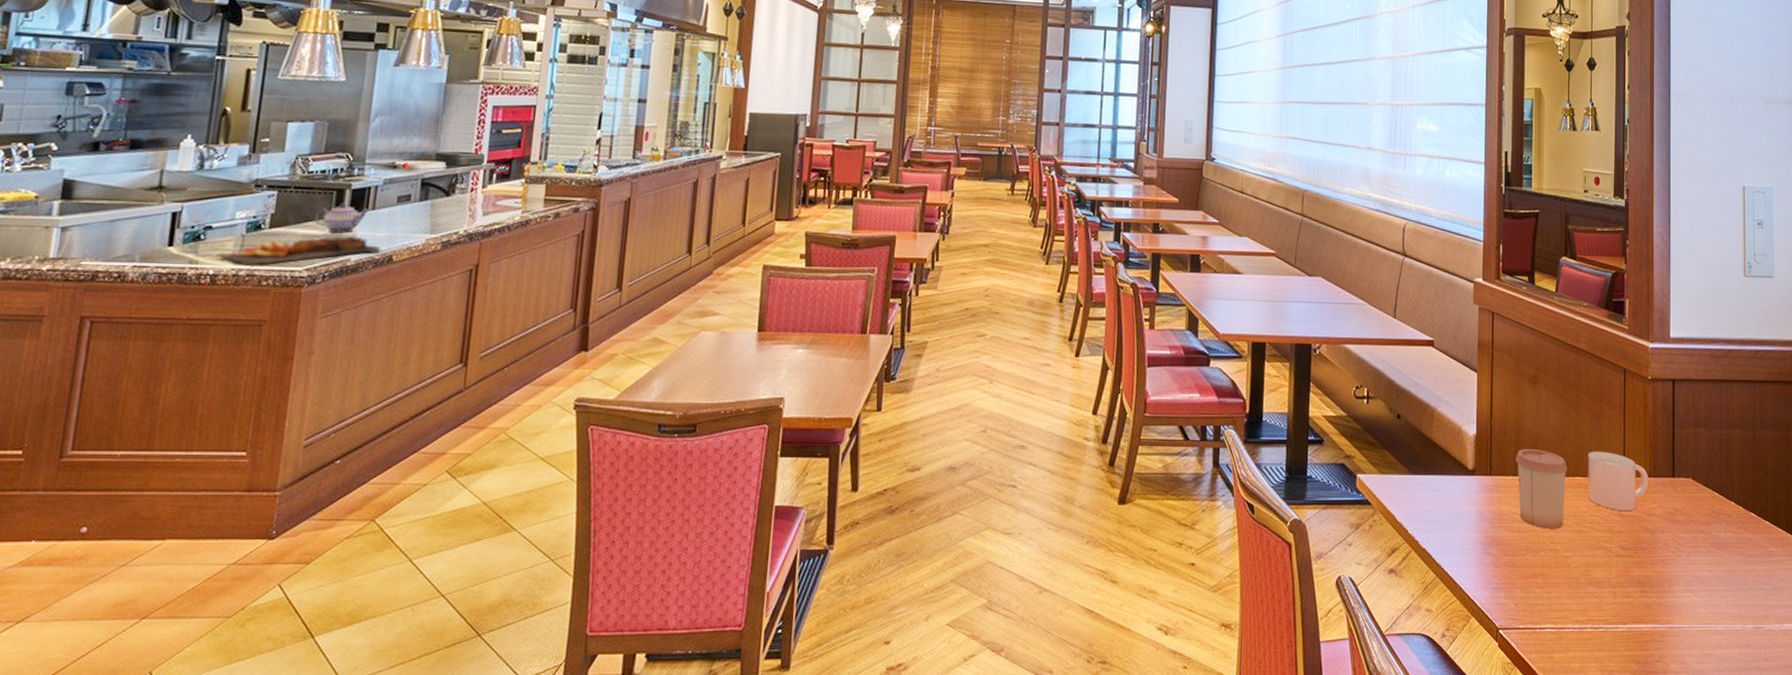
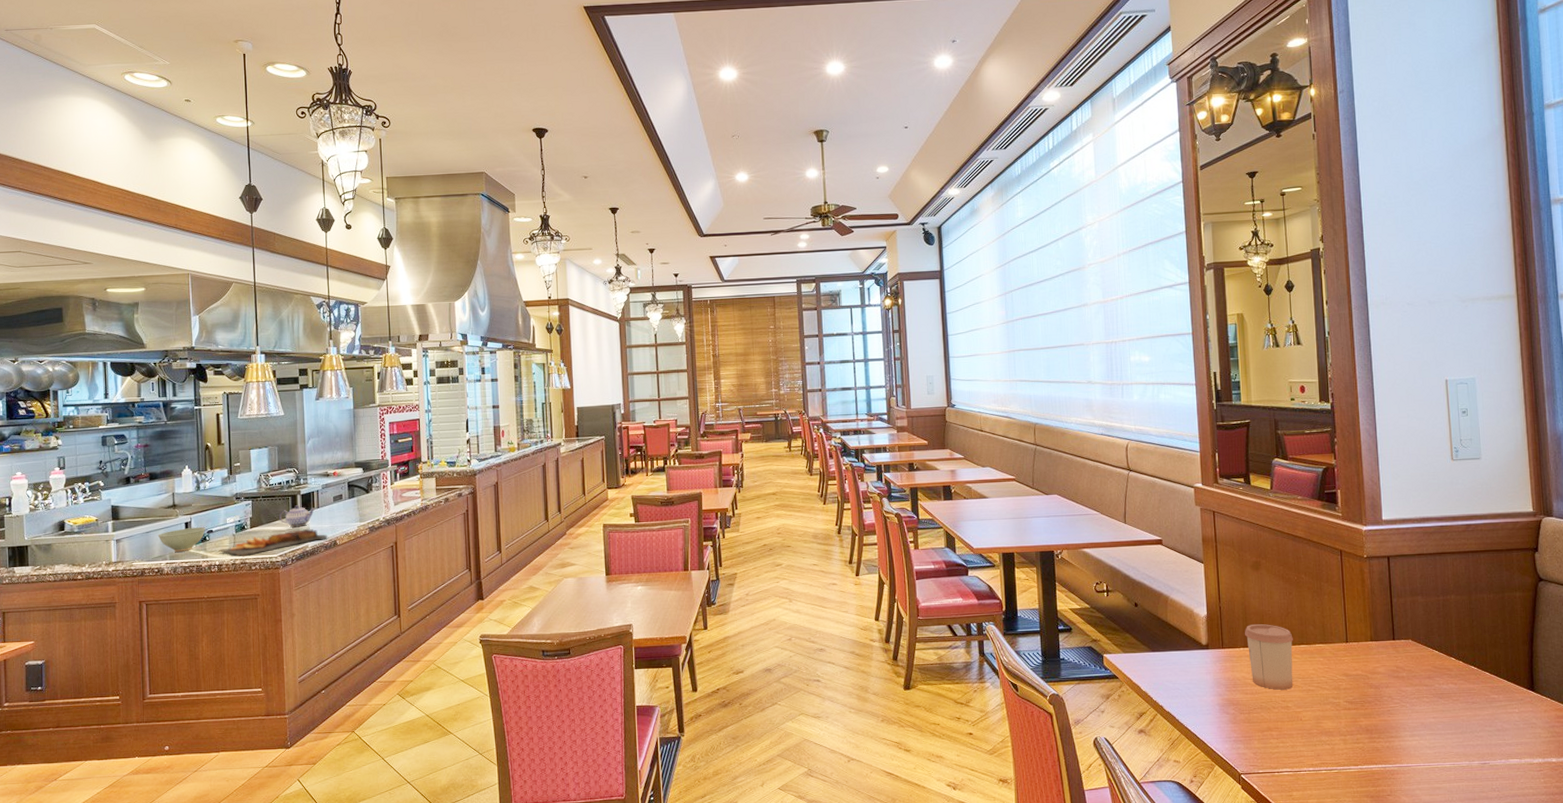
bowl: none [127,220,202,252] -> present [157,527,205,552]
mug: present [1587,451,1649,512] -> none [1311,622,1371,672]

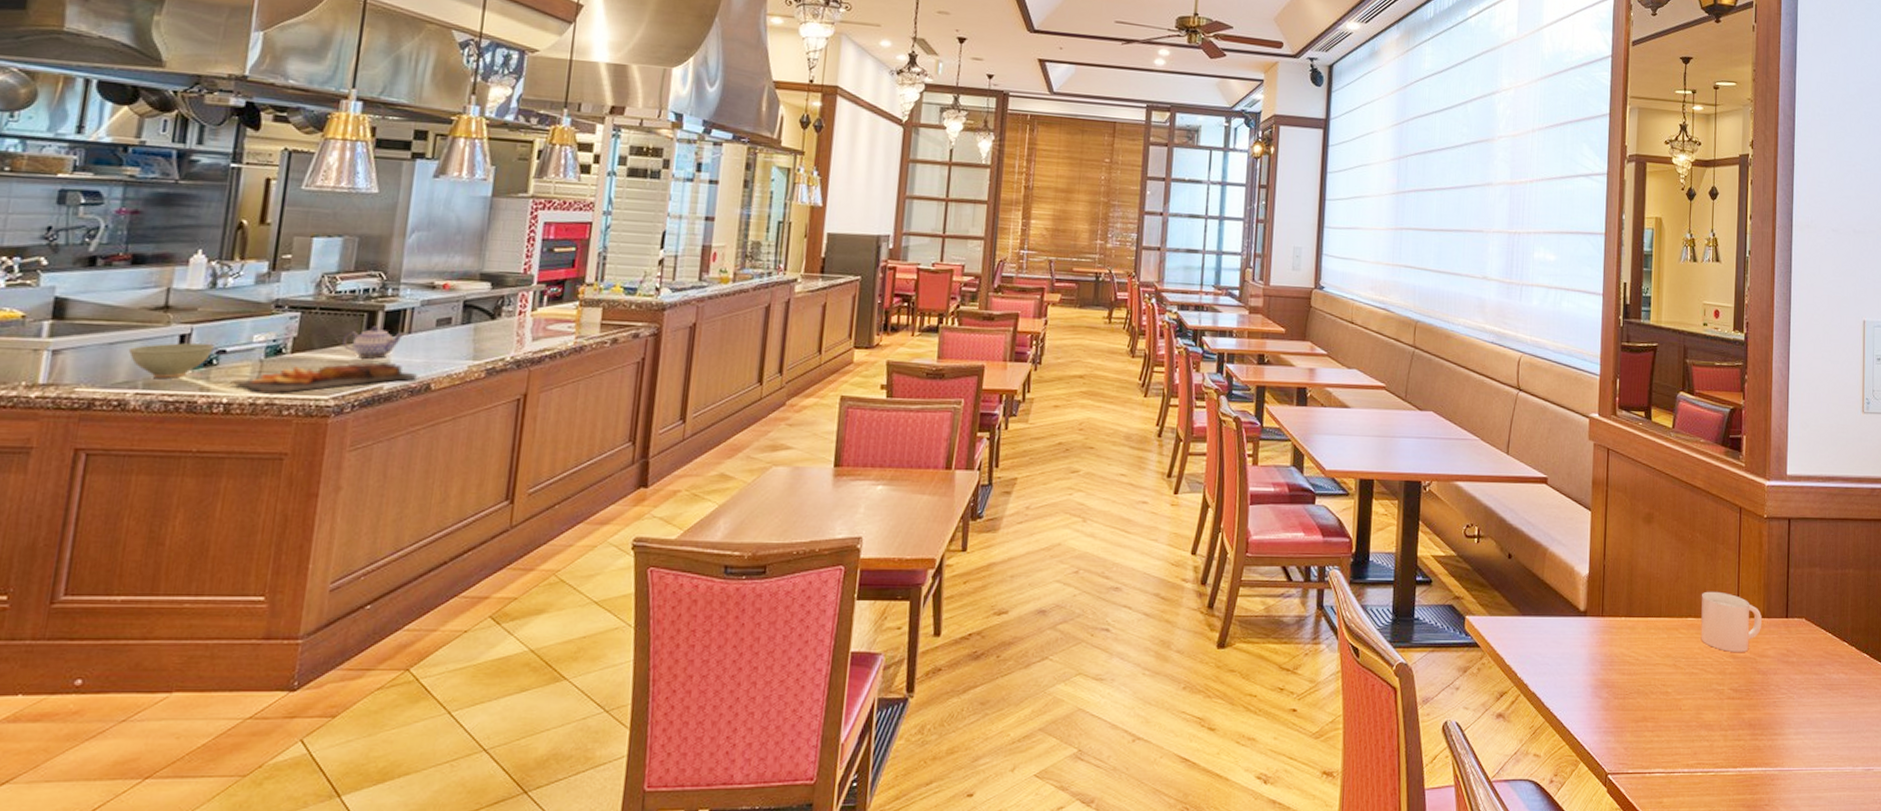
cup: present [1245,624,1293,690] -> none [1628,589,1681,671]
mug: none [1311,622,1371,672] -> present [1700,591,1763,653]

